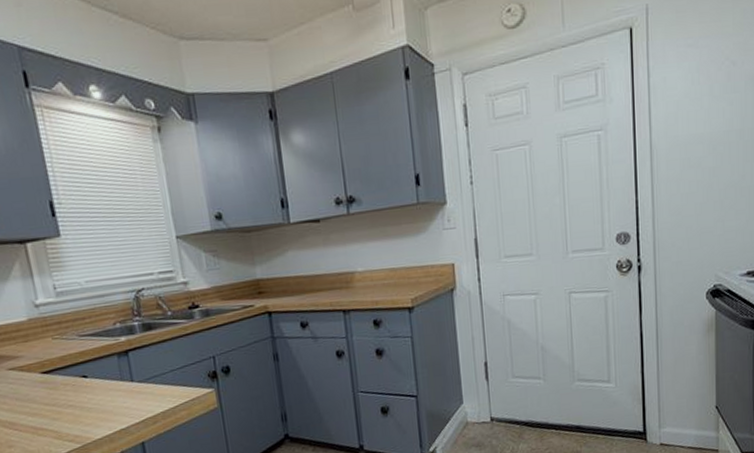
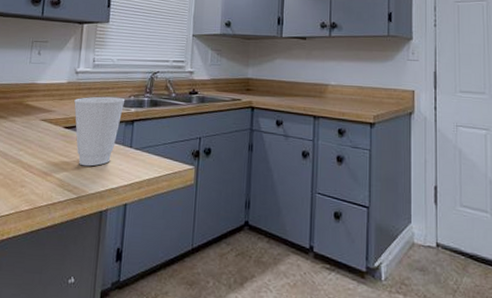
cup: none [44,326,112,412] -> present [74,96,126,167]

